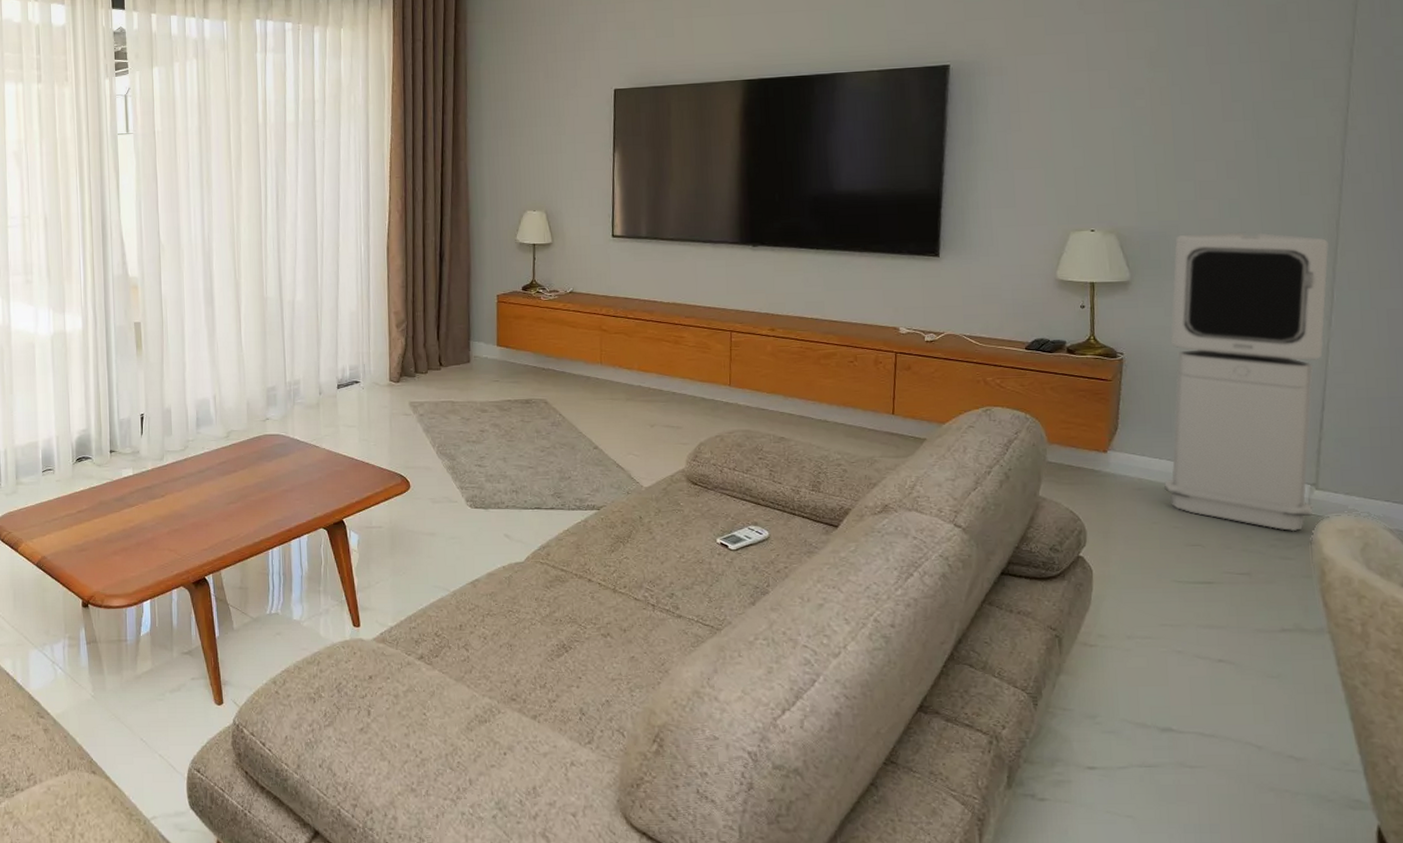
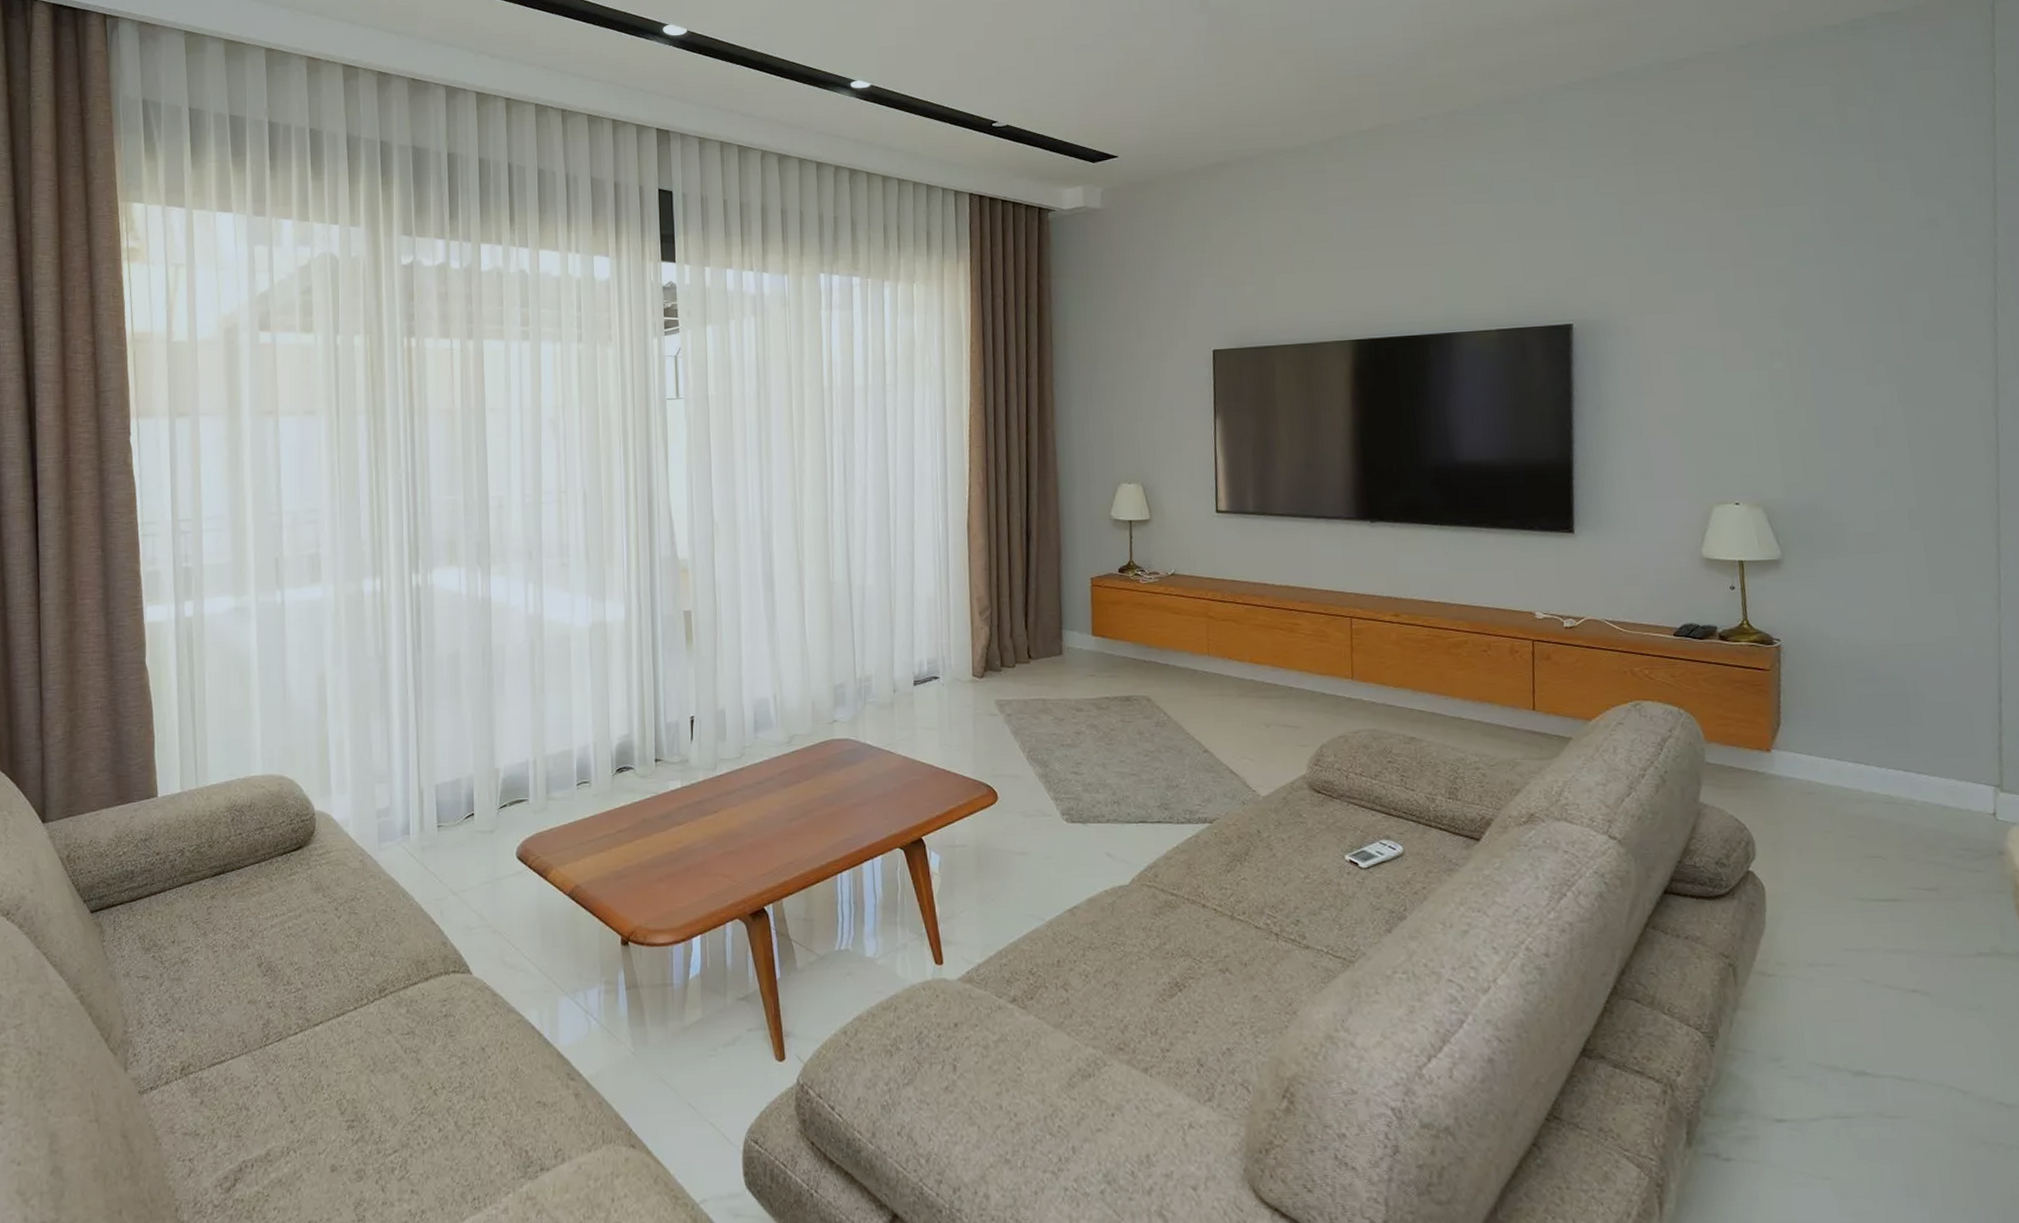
air purifier: present [1164,232,1329,532] -> none [1826,504,2000,840]

